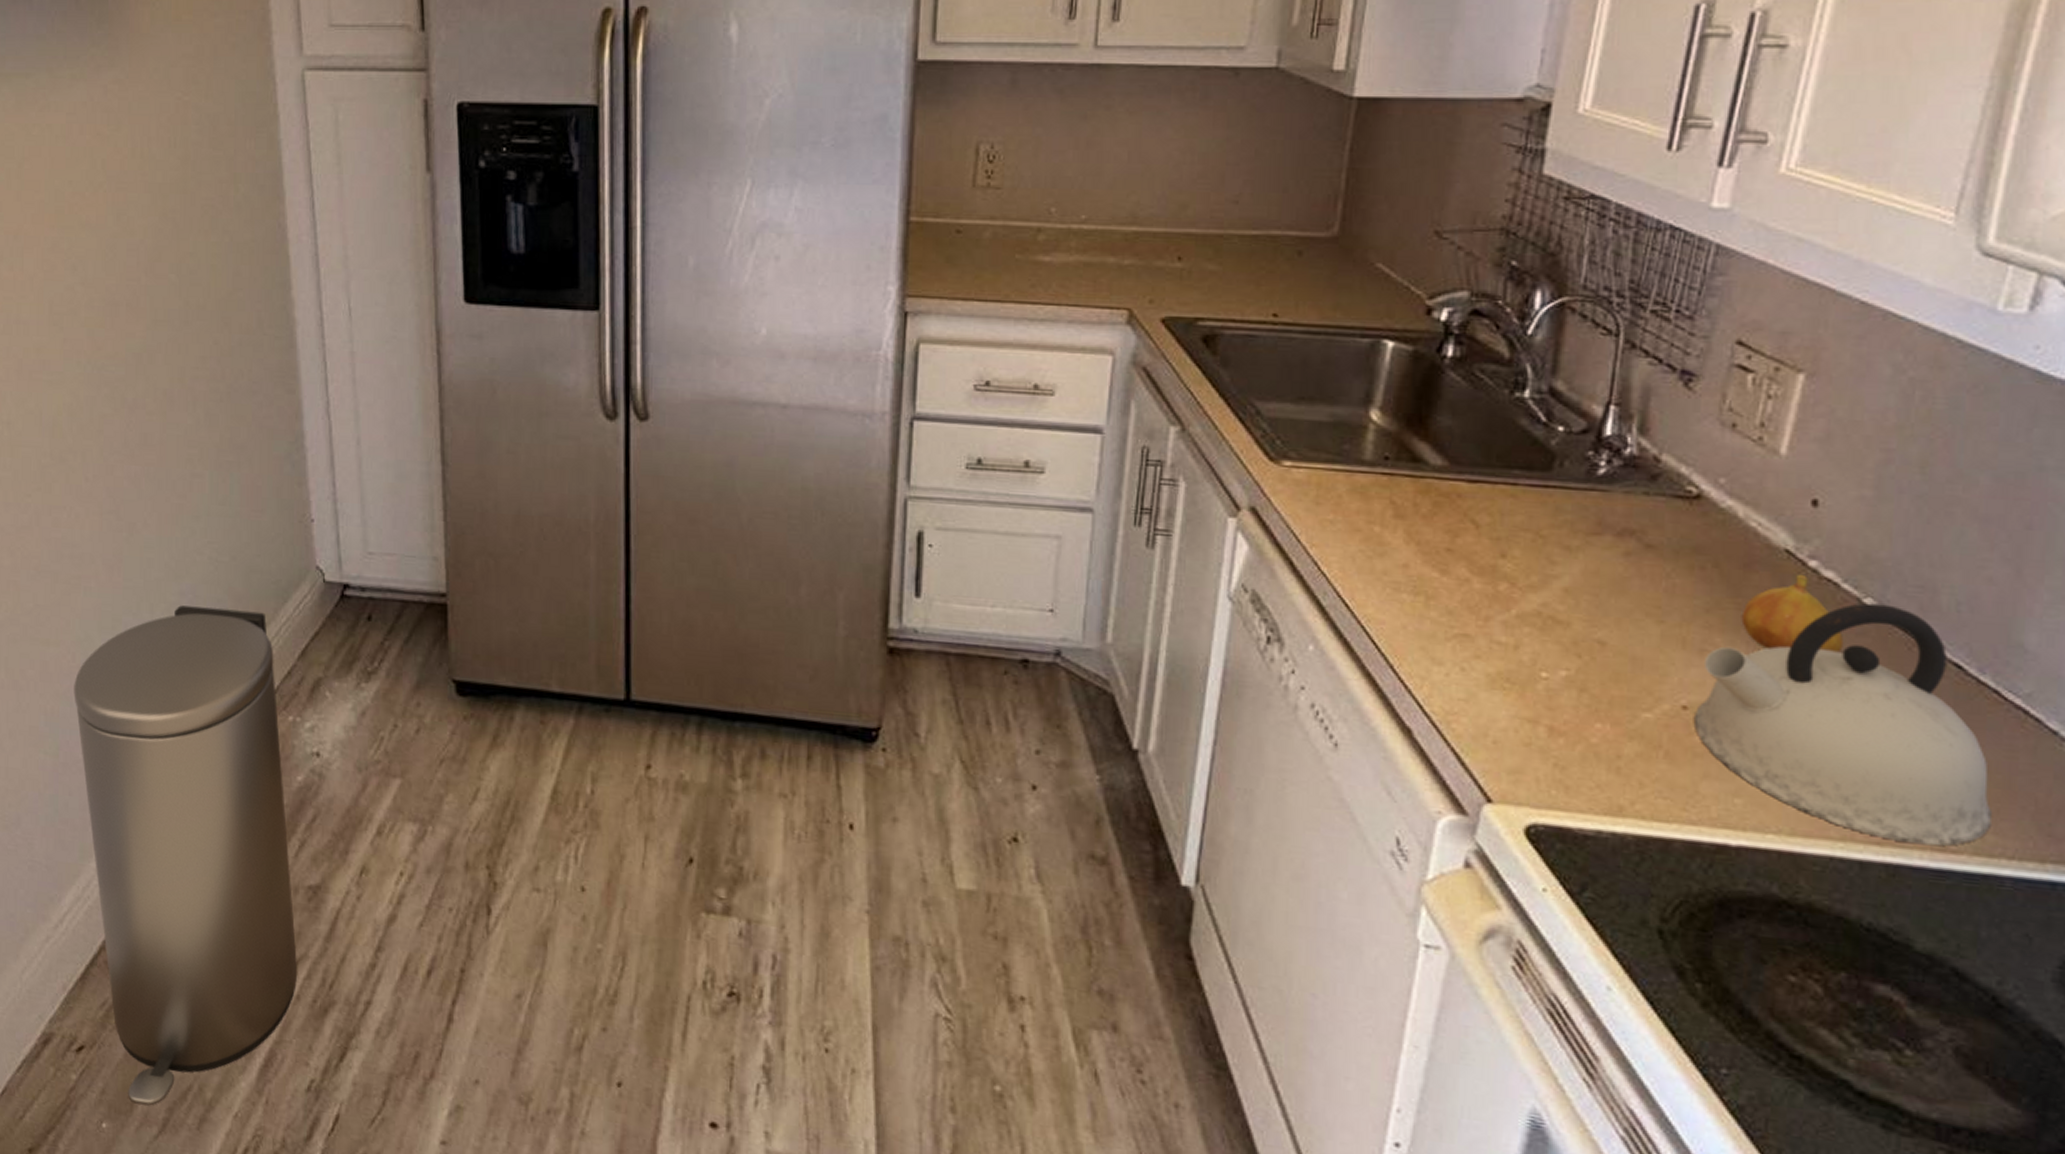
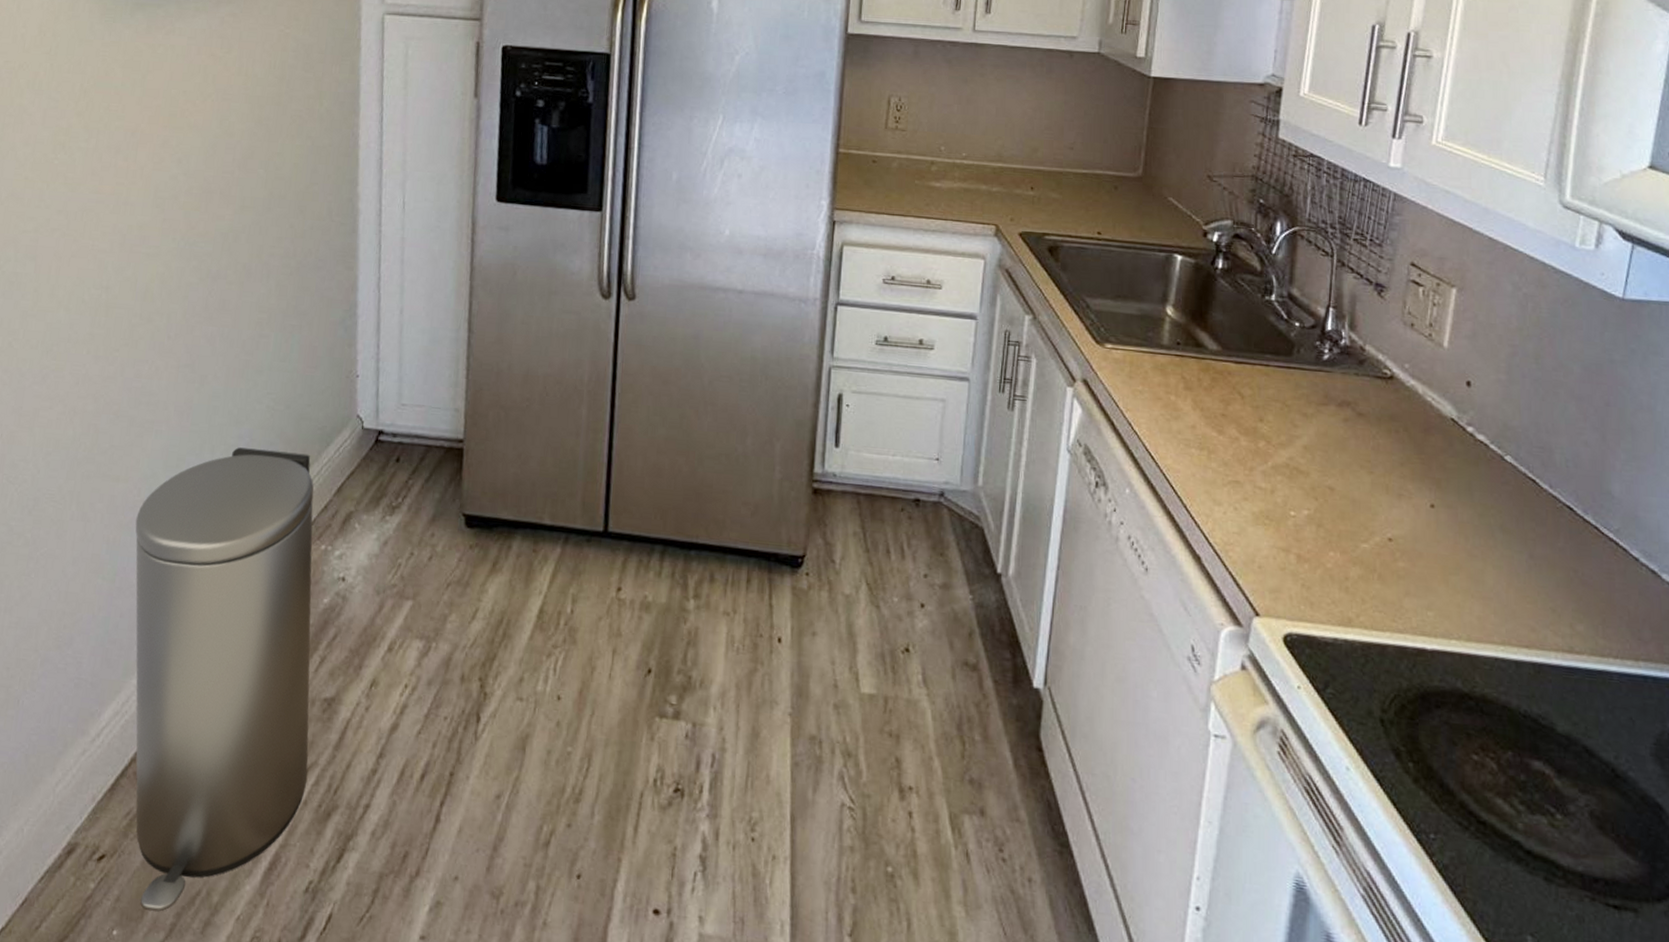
kettle: present [1693,603,1991,846] -> none [1396,459,1601,648]
fruit: present [1741,574,1845,653] -> none [1425,437,1495,497]

